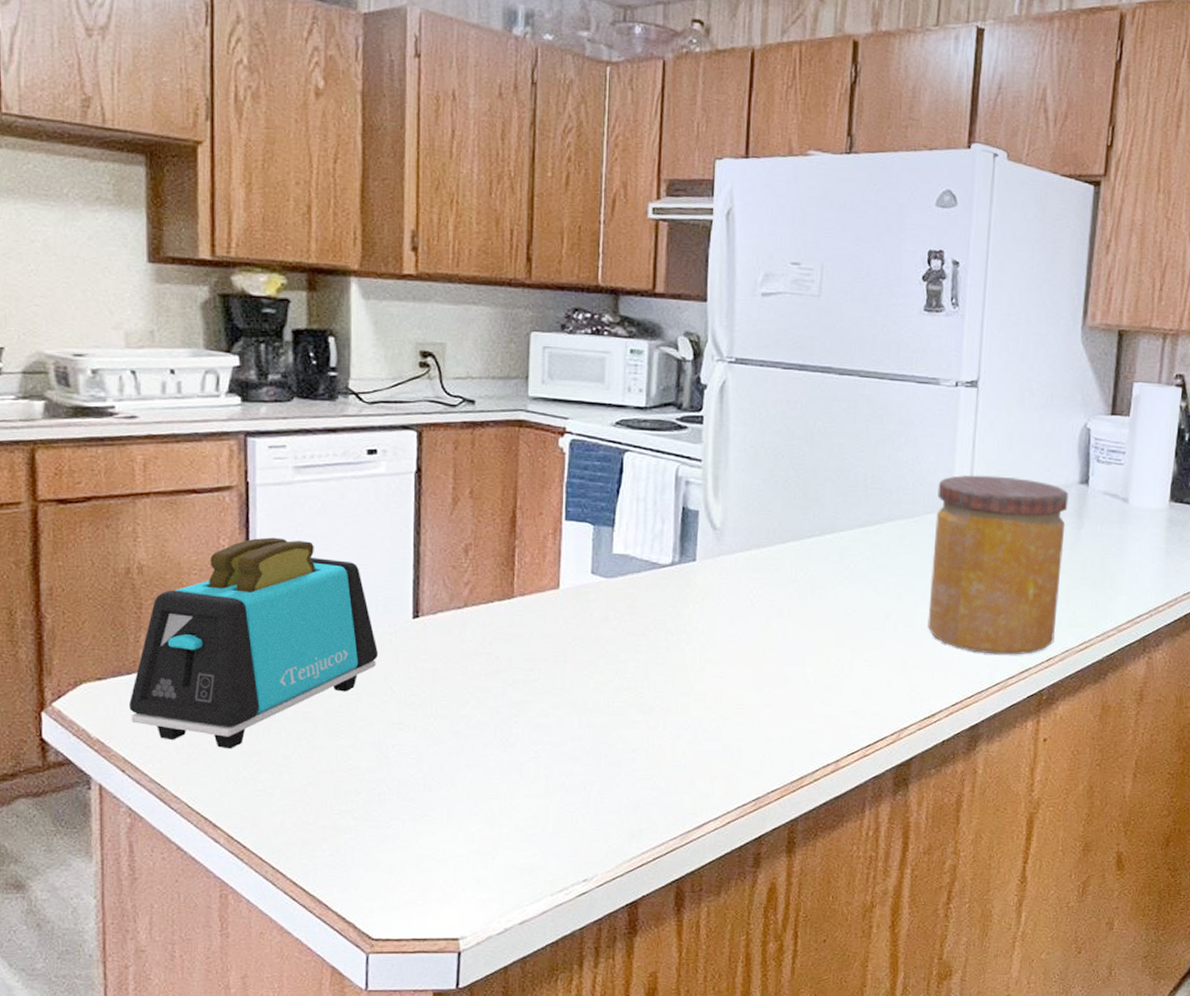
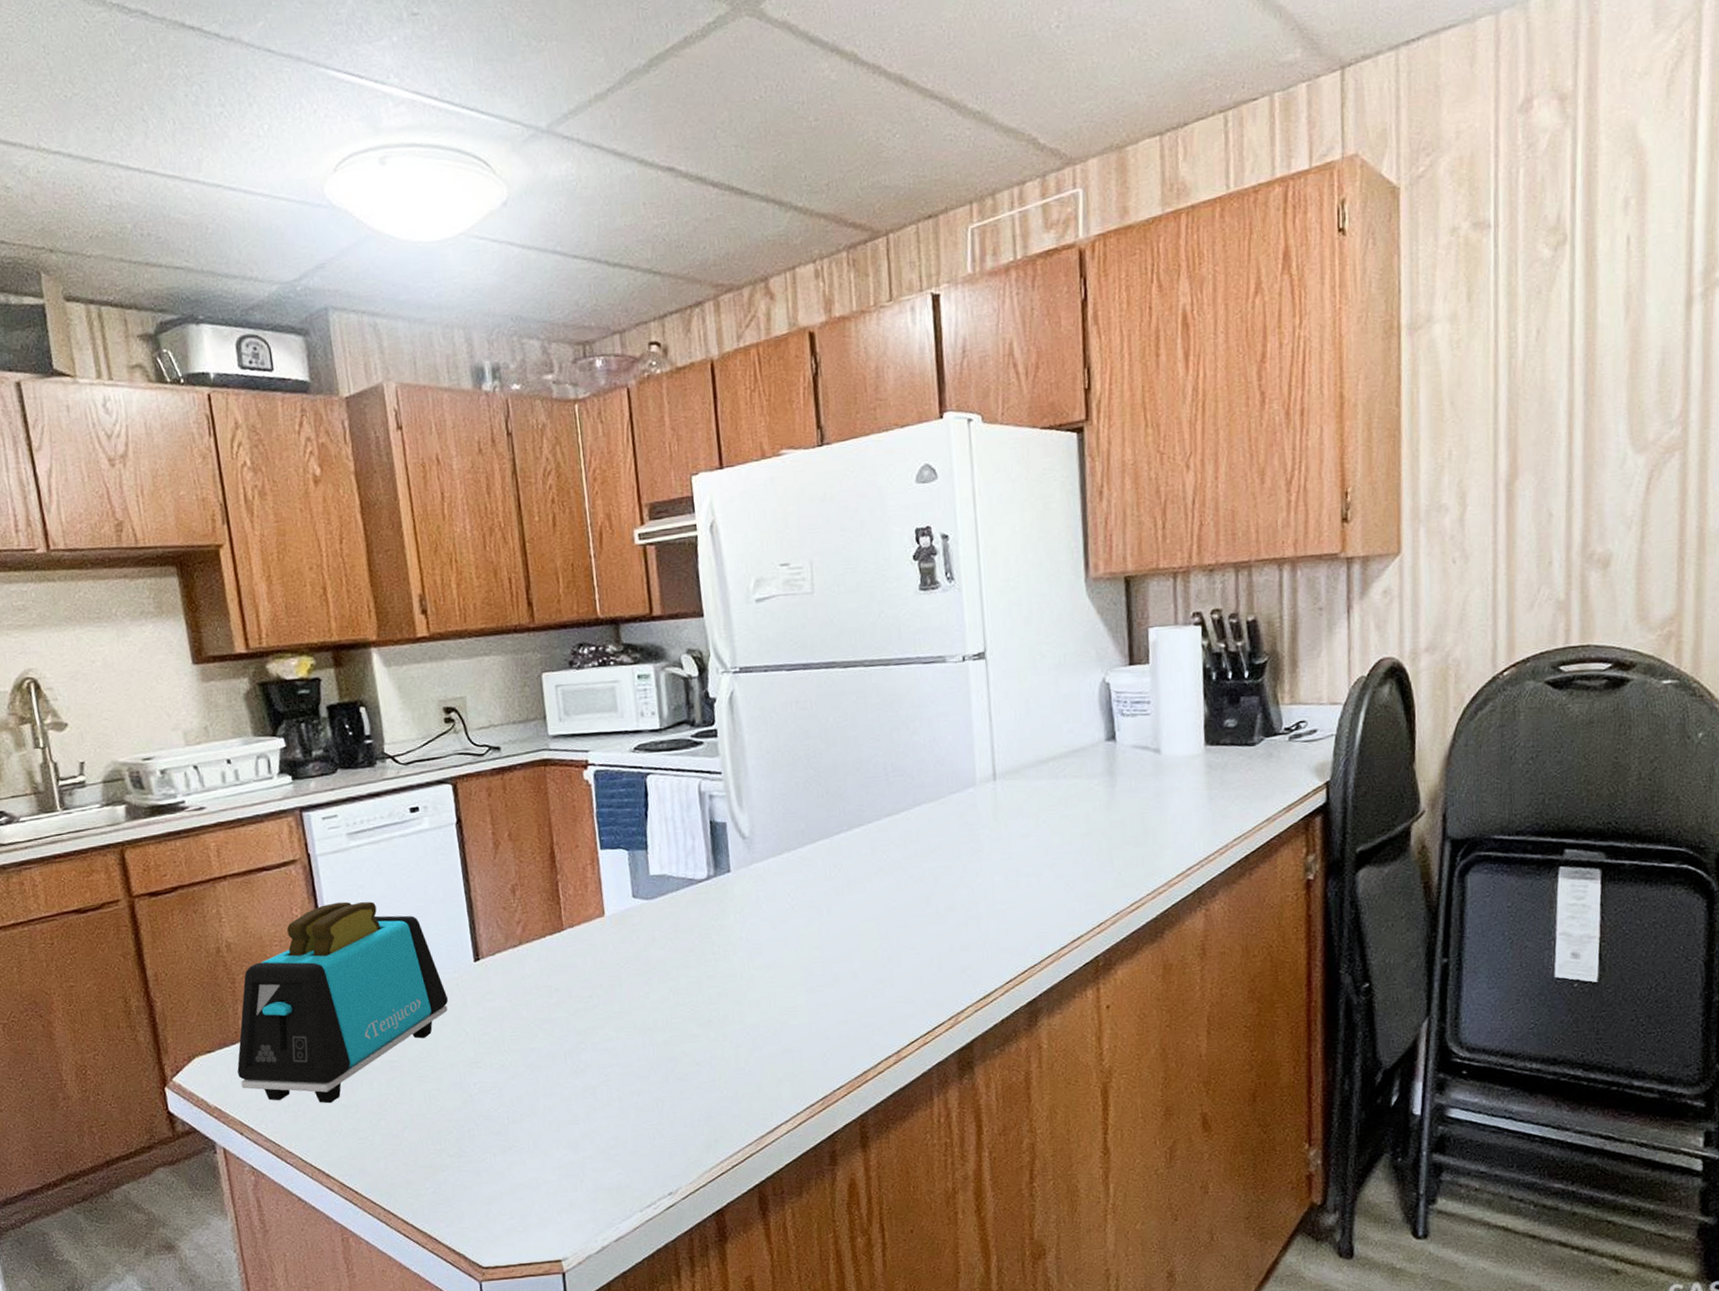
jar: present [927,475,1069,655] -> none [959,744,1103,927]

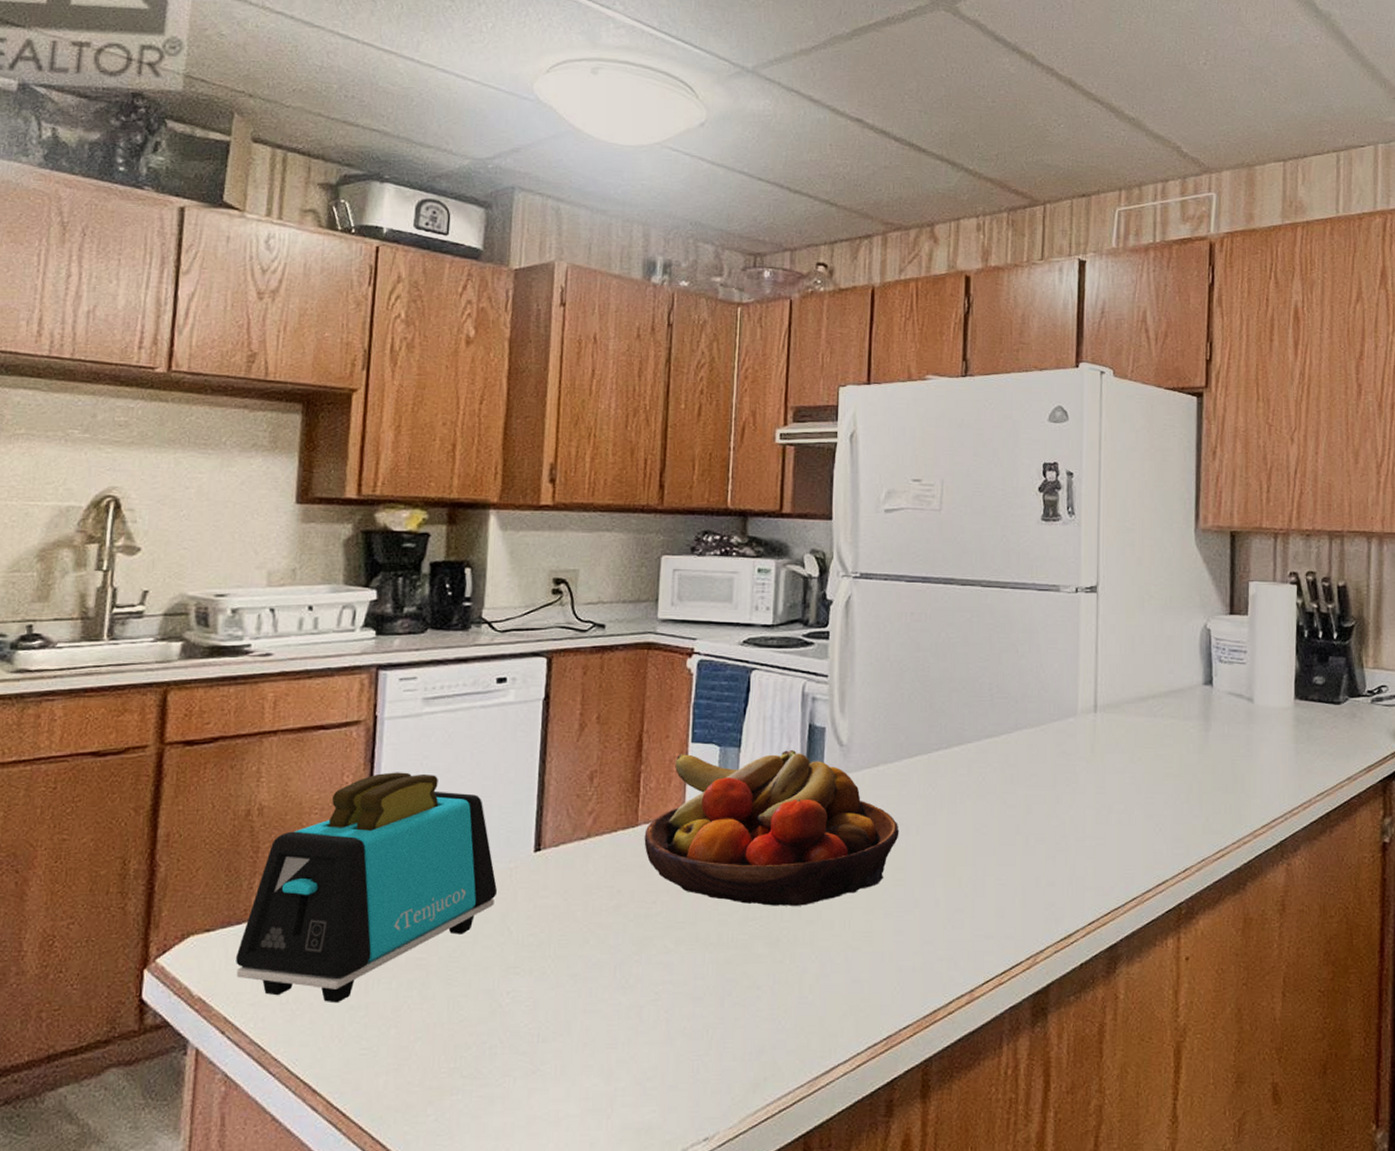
fruit bowl: none [571,846,811,991] -> present [644,749,899,906]

